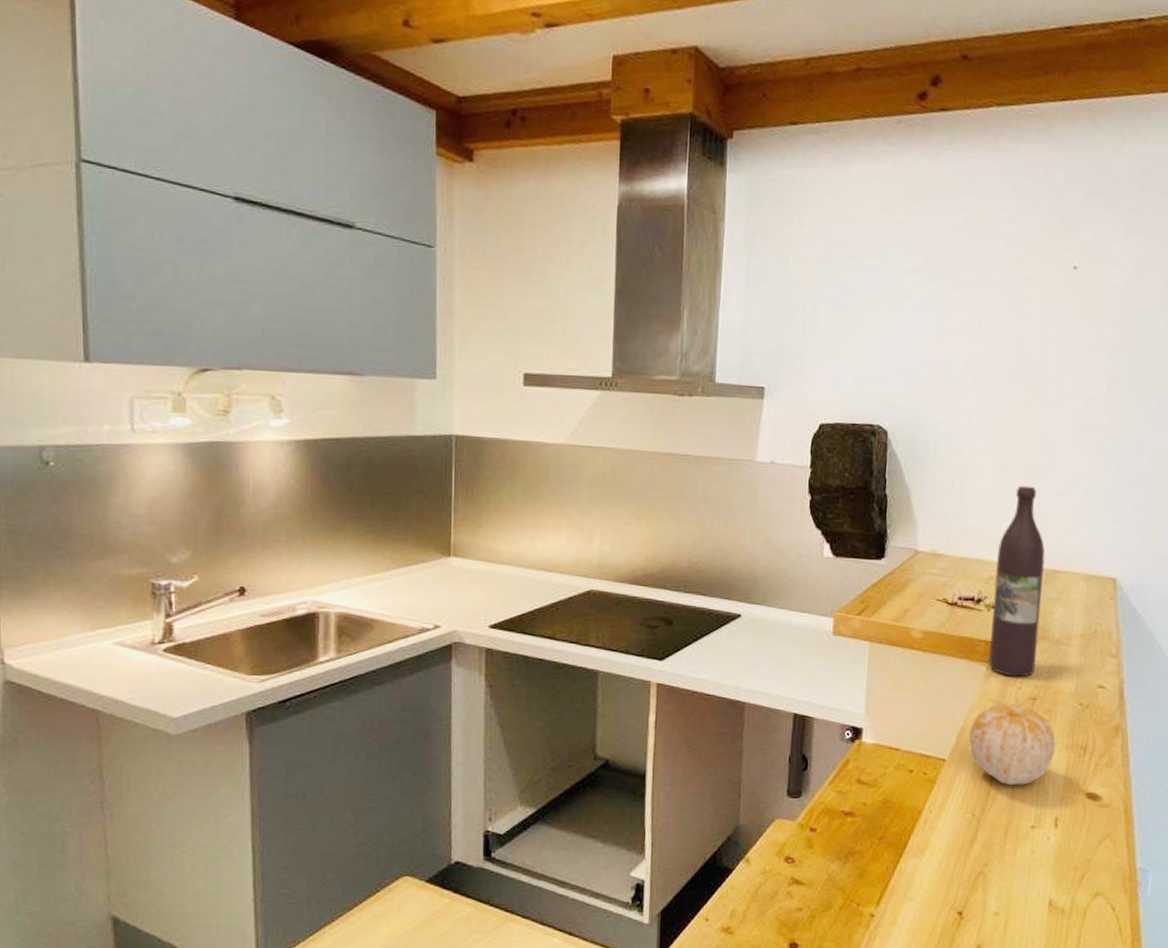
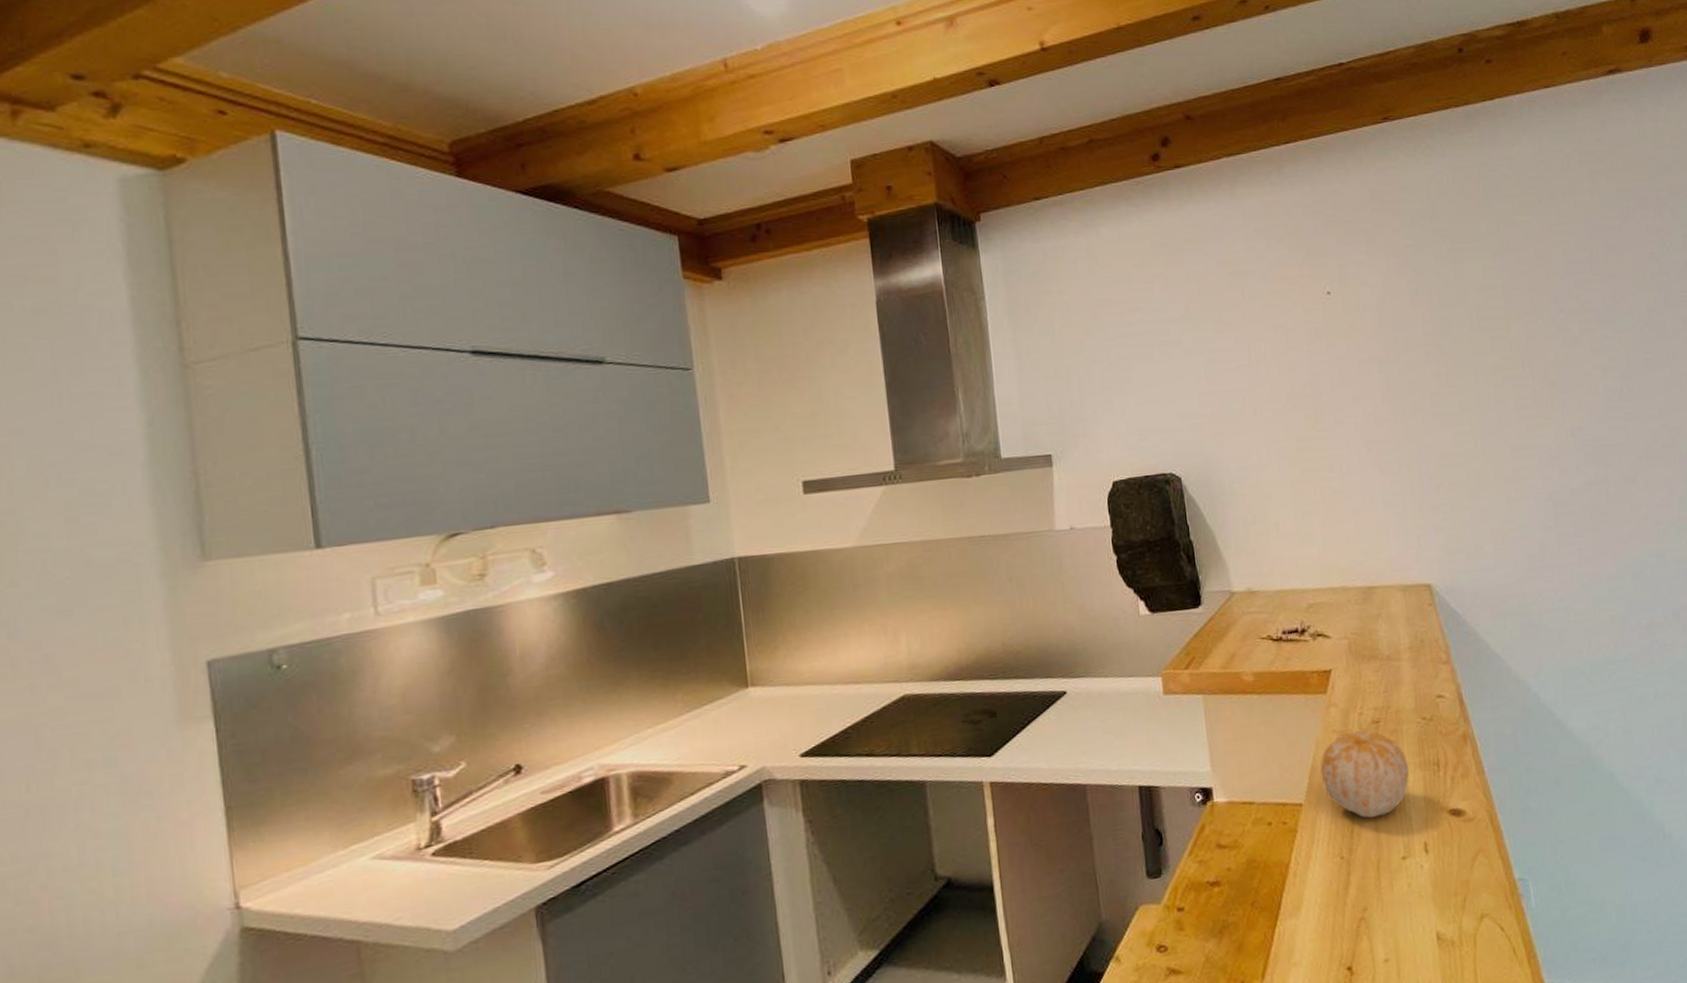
wine bottle: present [988,485,1046,677] -> none [1311,507,1372,703]

